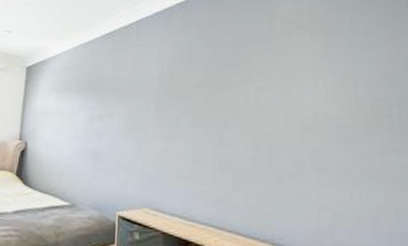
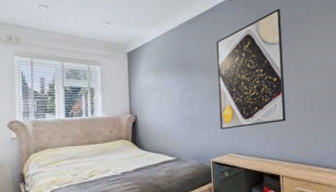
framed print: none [134,25,230,175] -> present [216,8,286,130]

